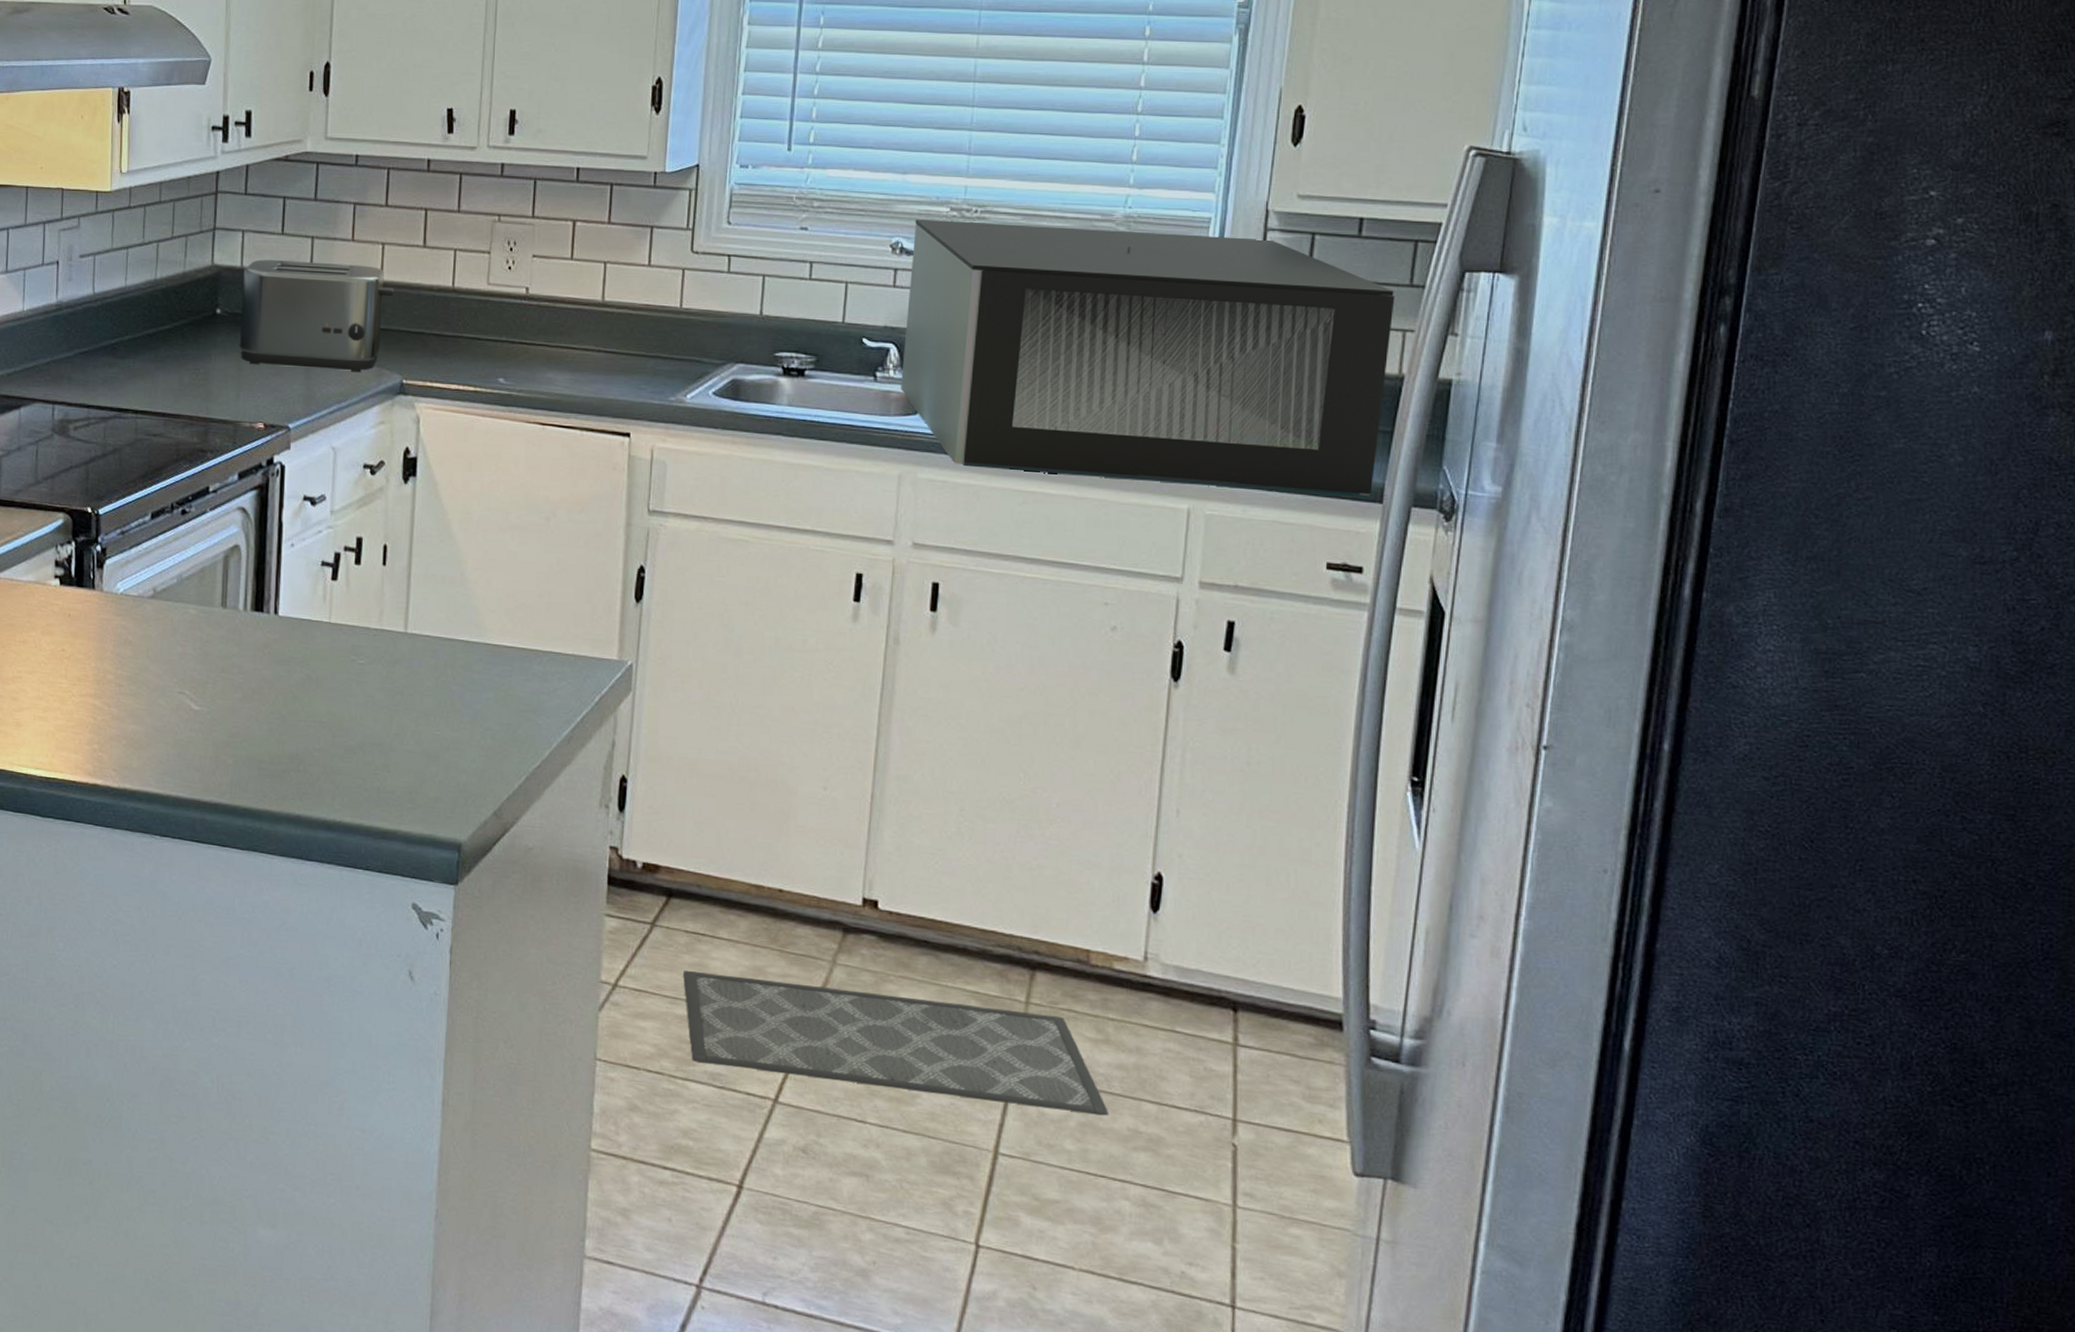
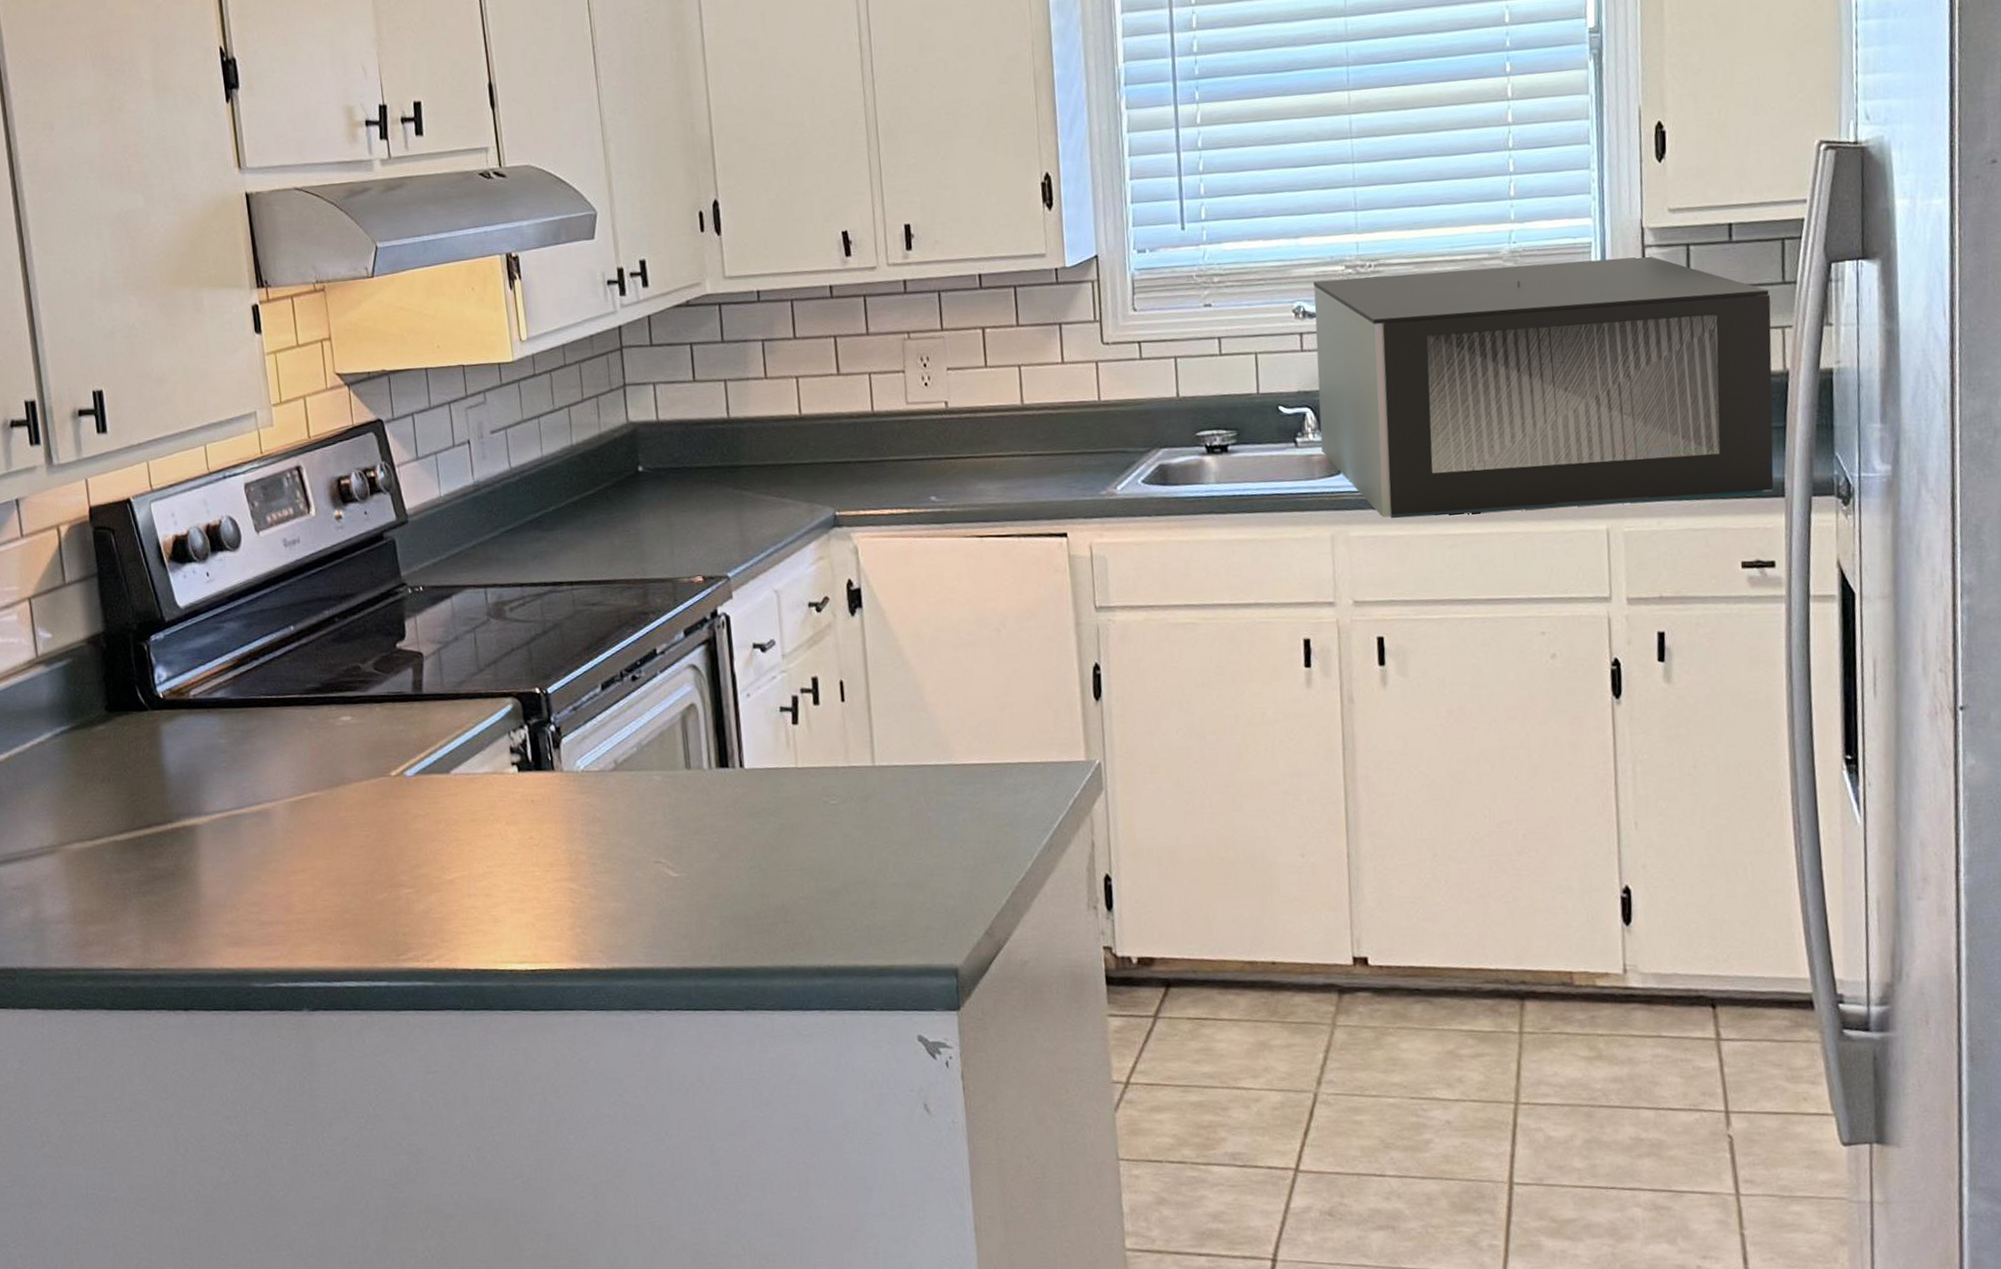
toaster: present [239,259,394,372] -> none [660,401,815,518]
bath mat: present [683,970,1108,1116] -> none [1191,1040,1610,1145]

